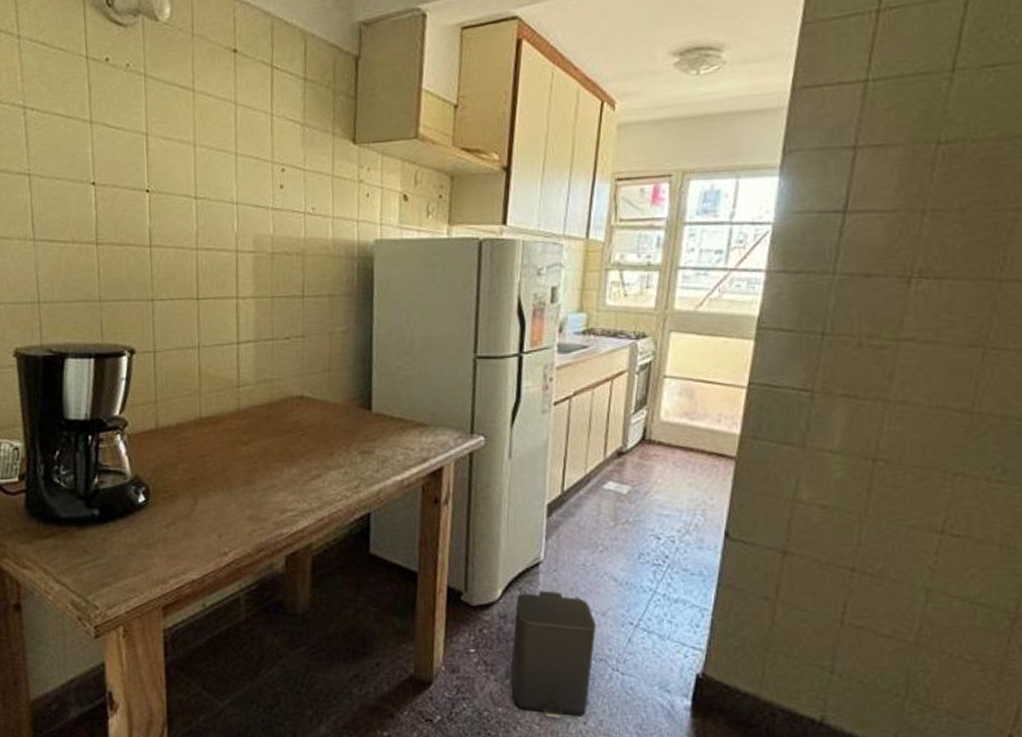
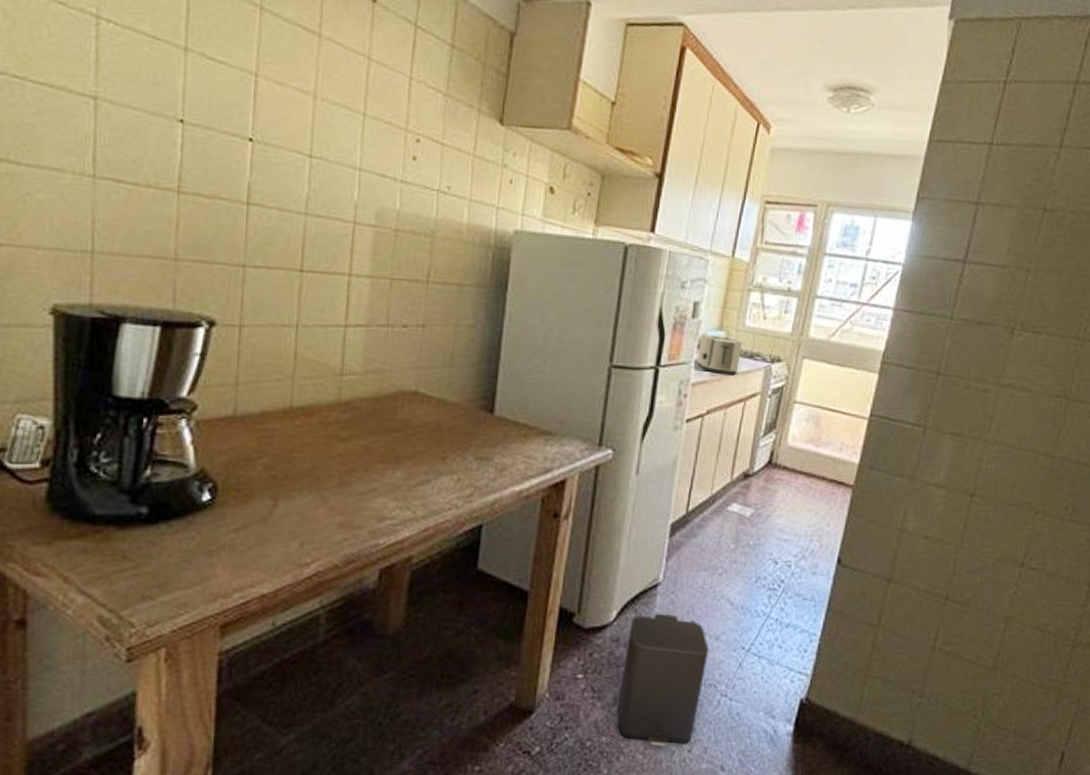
toaster: none [560,317,605,356] -> present [697,334,743,376]

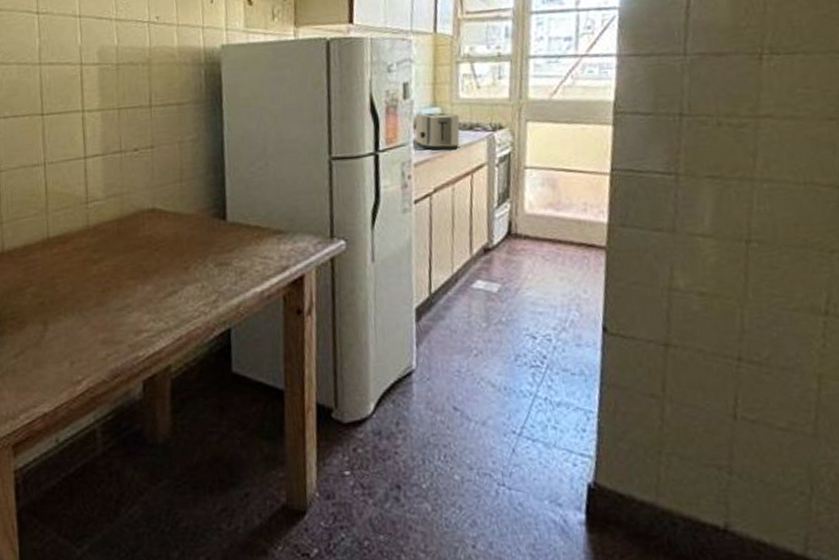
pedal bin: present [618,613,710,747] -> none [389,401,478,544]

